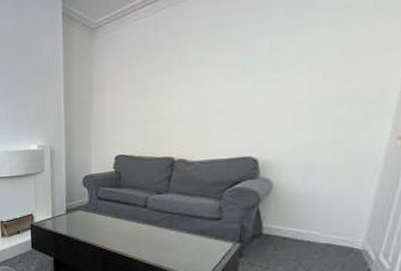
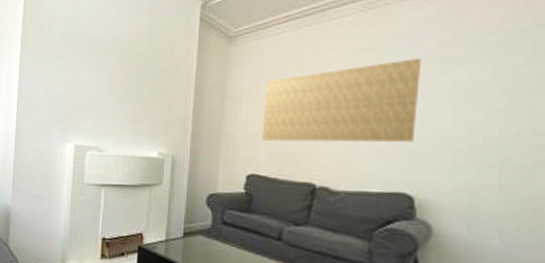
wall panel: none [126,30,270,124] -> present [262,59,422,143]

